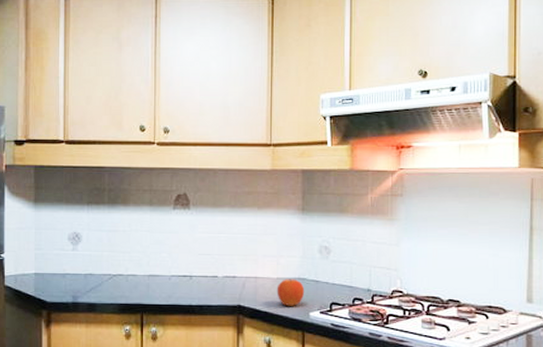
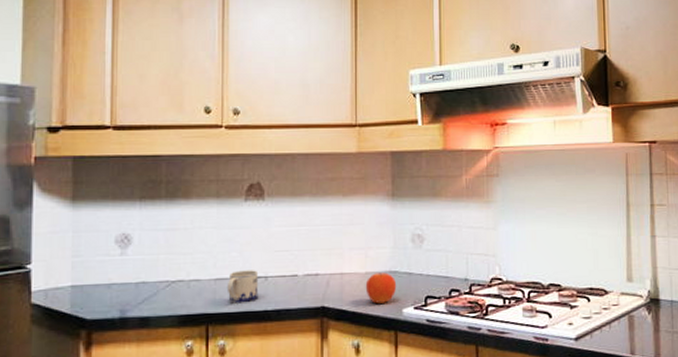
mug: none [158,269,185,298] -> present [226,270,259,304]

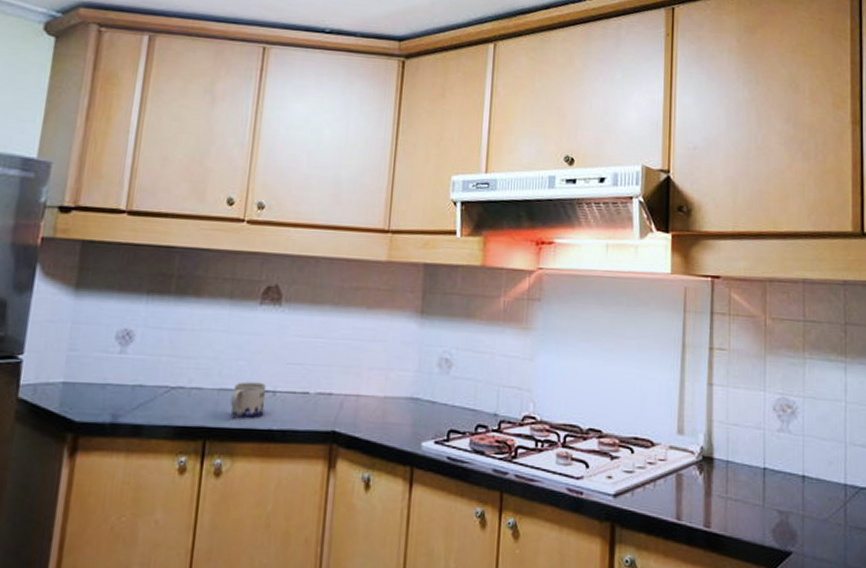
fruit: present [365,272,397,304] -> none [382,398,418,434]

